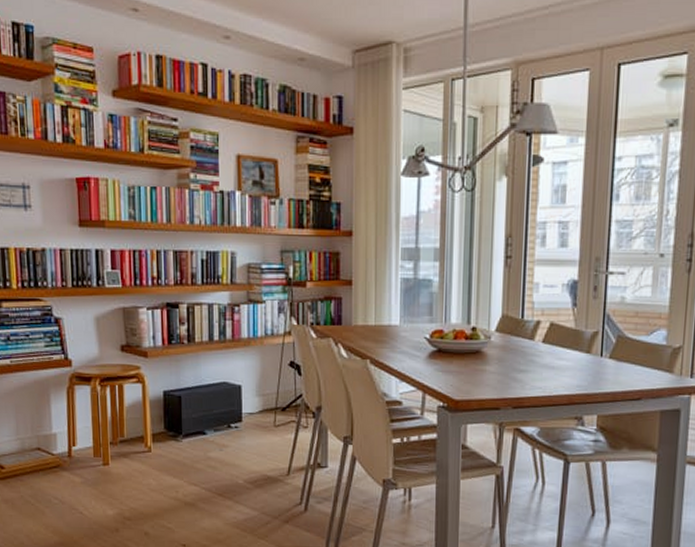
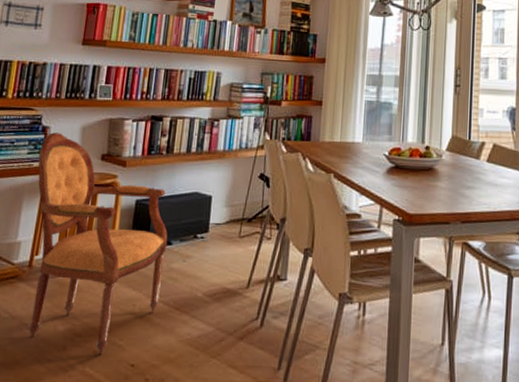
armchair: none [56,324,202,536] -> present [28,132,168,355]

